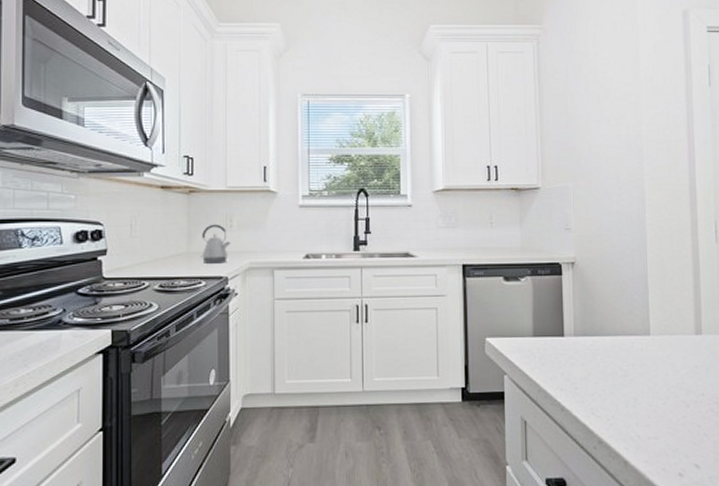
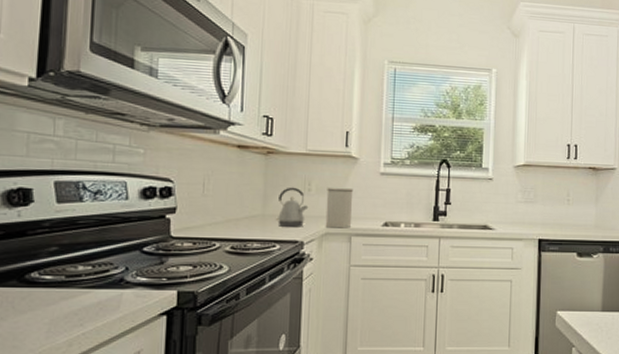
canister: none [248,222,274,263] -> present [325,187,354,228]

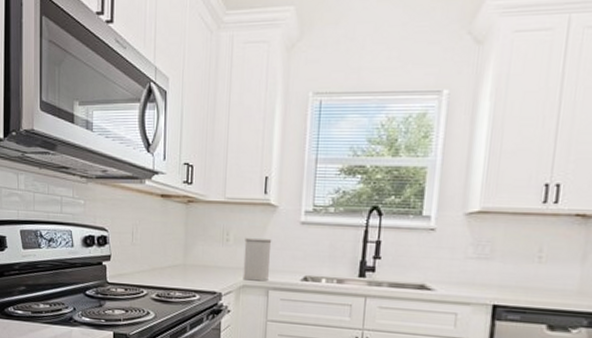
kettle: present [276,187,309,227] -> none [196,236,227,278]

